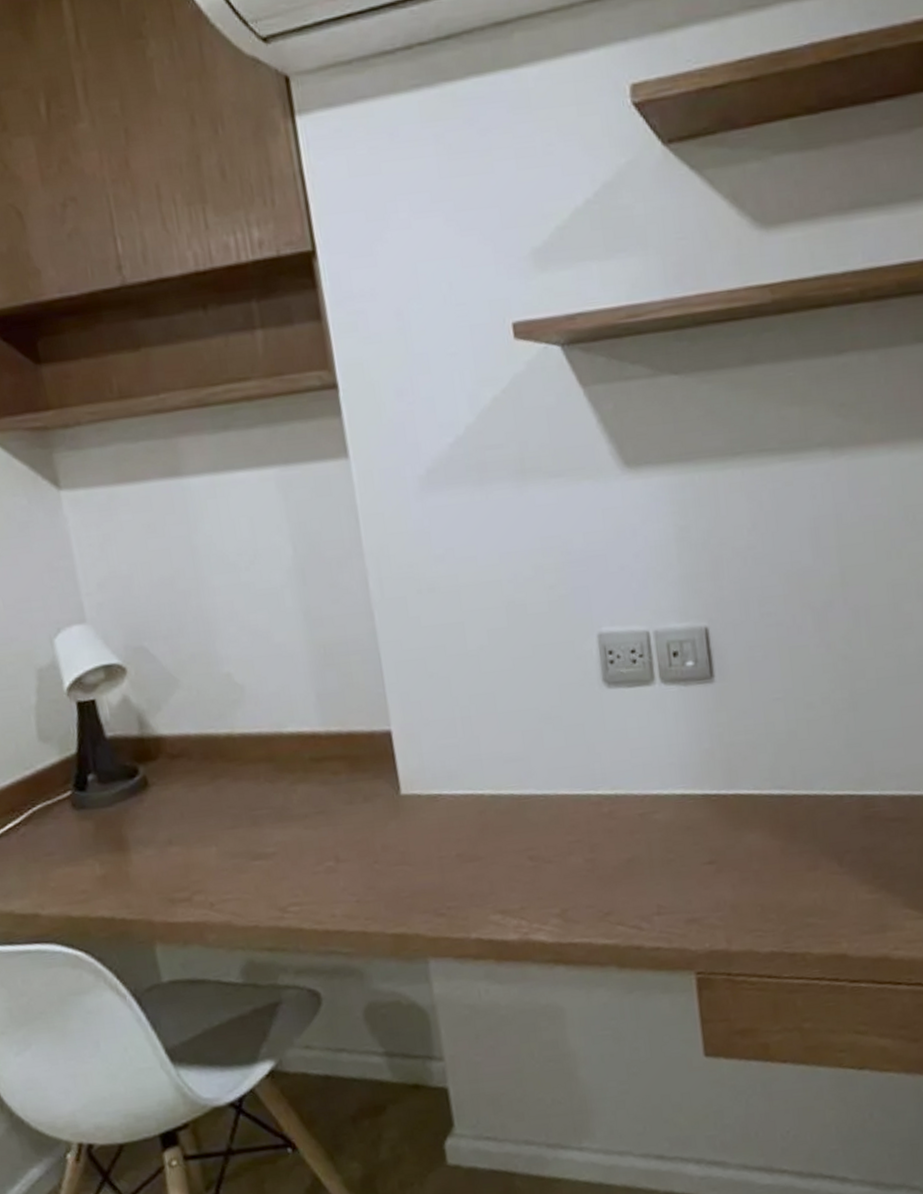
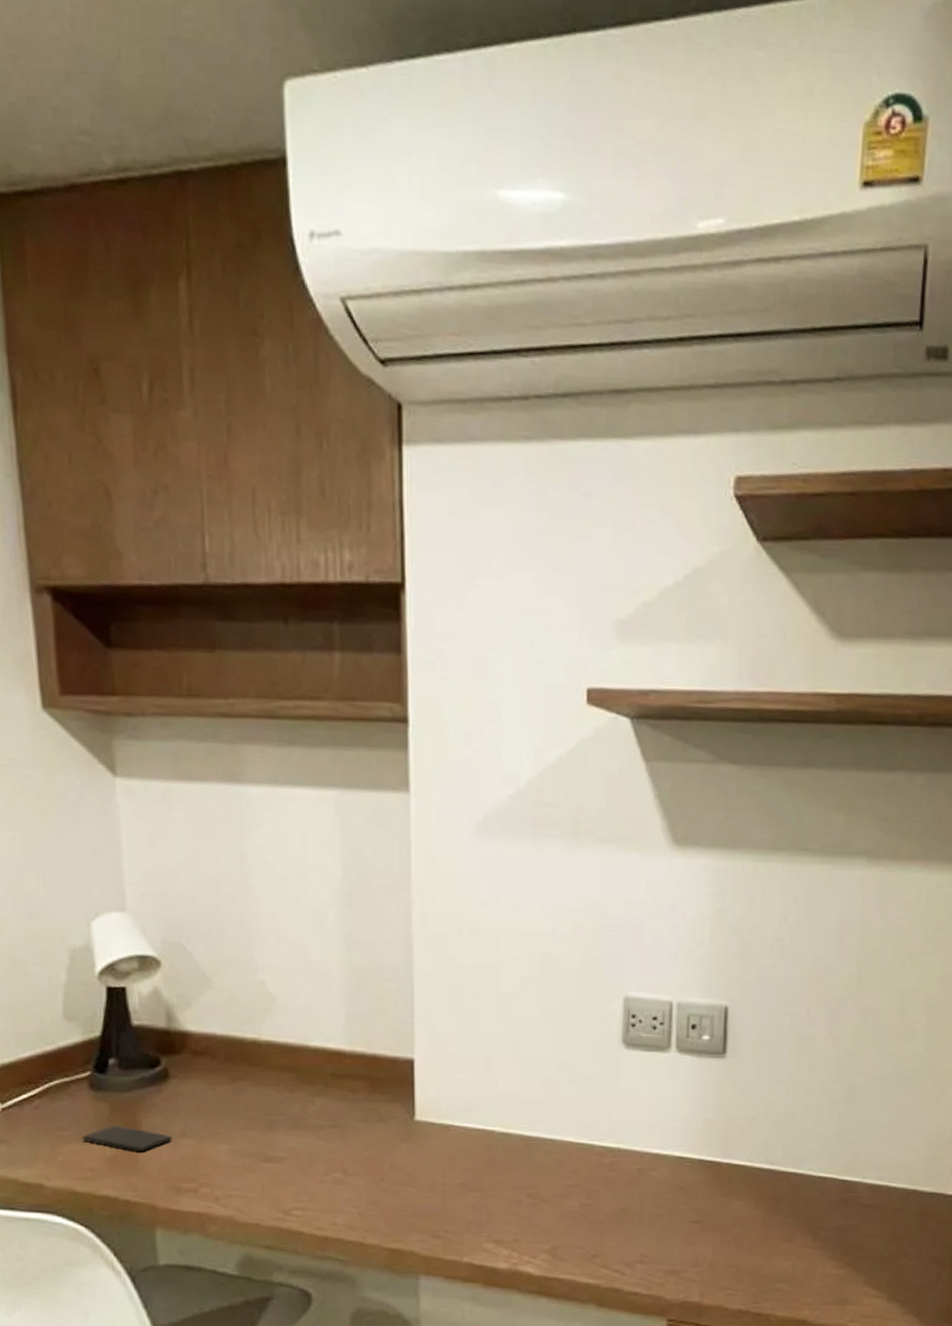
smartphone: none [70,842,160,867] -> present [82,1125,172,1151]

